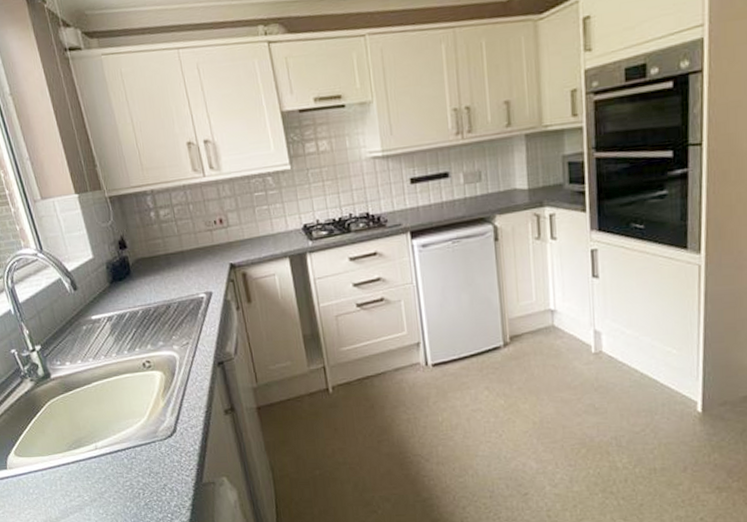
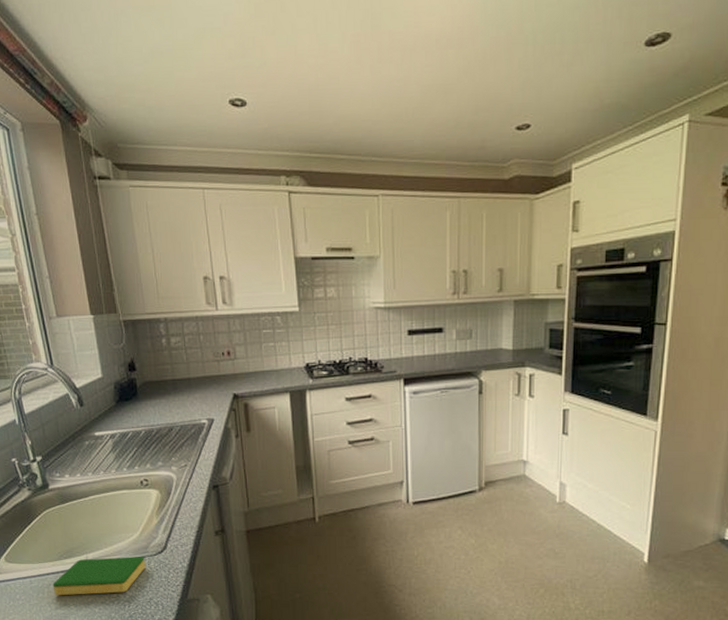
dish sponge: none [64,442,157,488] -> present [53,557,146,596]

